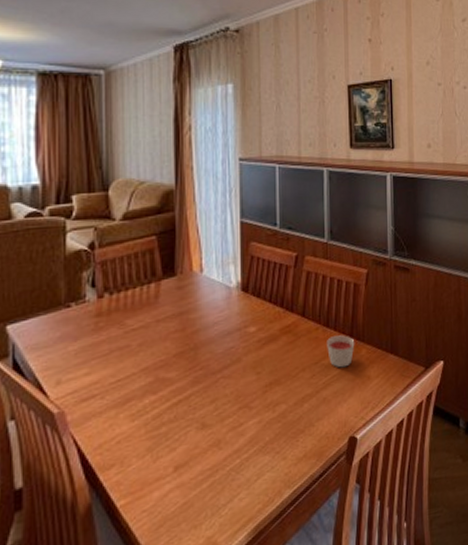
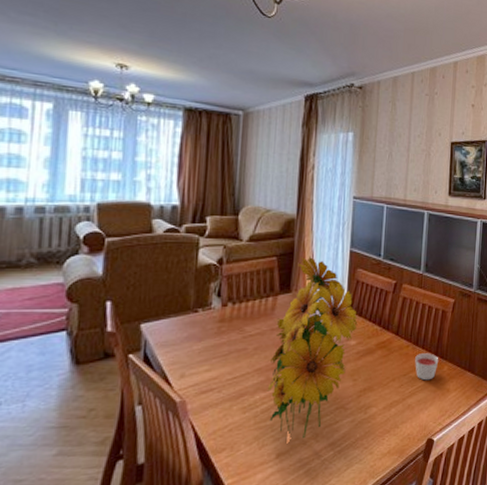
flower bouquet: none [157,231,257,447] -> present [267,256,358,439]

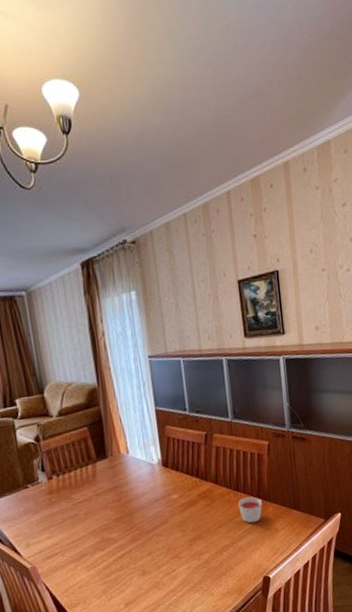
flower bouquet: present [267,256,358,439] -> none [97,421,177,589]

